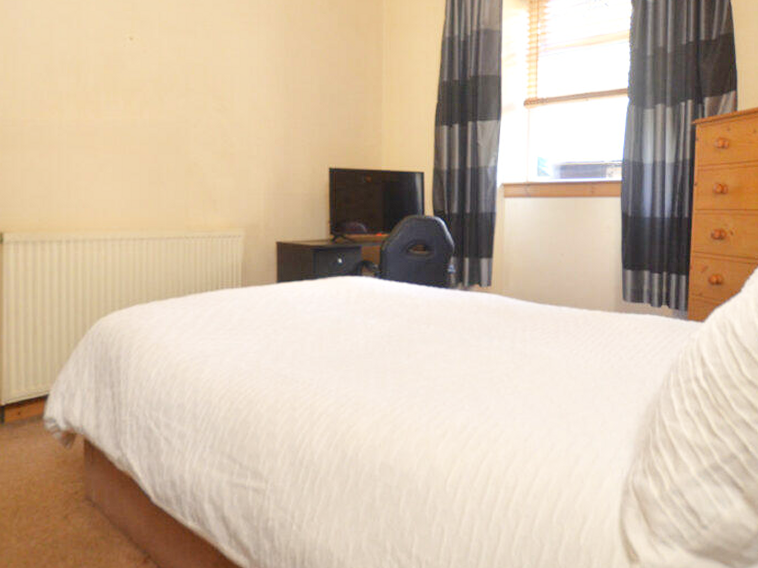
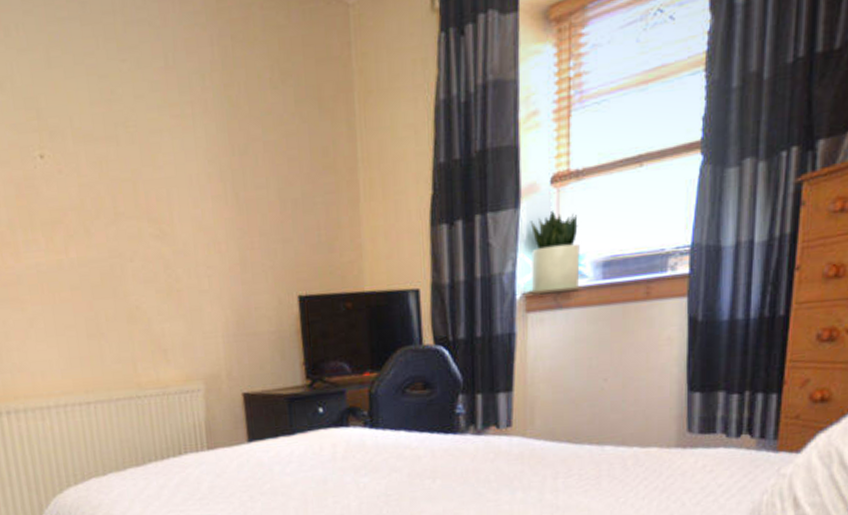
planter: none [505,125,546,187] -> present [527,211,583,296]

